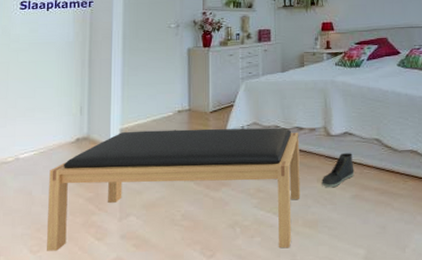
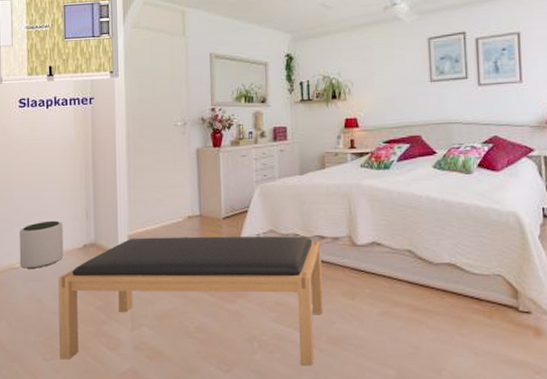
plant pot: none [11,116,57,163] -> present [19,220,64,269]
sneaker: present [322,153,355,188] -> none [346,265,384,303]

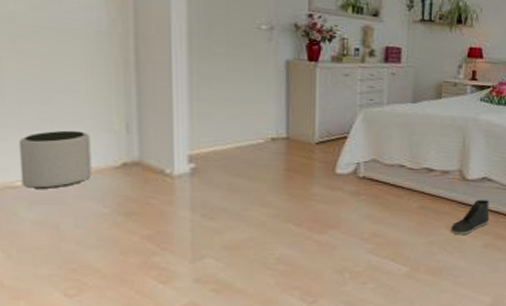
bench: present [58,236,323,366] -> none [84,158,429,295]
sneaker: none [346,265,384,303] -> present [450,200,490,236]

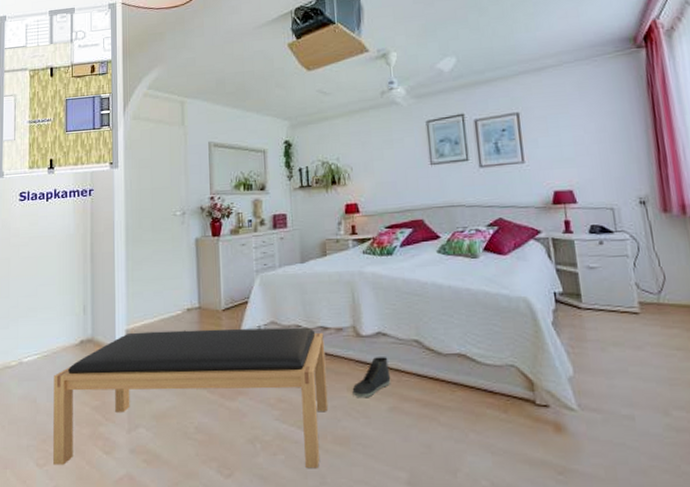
plant pot: present [18,130,92,189] -> none [15,316,60,367]
bench: none [84,158,429,295] -> present [53,327,328,469]

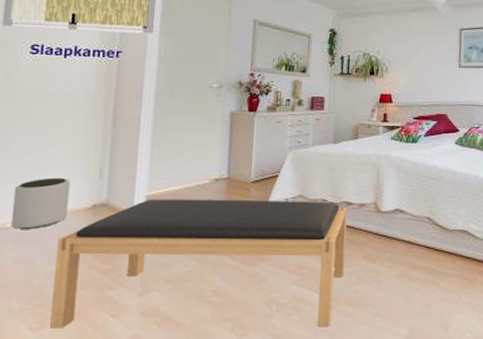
plant pot: none [15,316,60,367] -> present [10,177,70,229]
sneaker: present [352,357,391,398] -> none [367,231,403,266]

